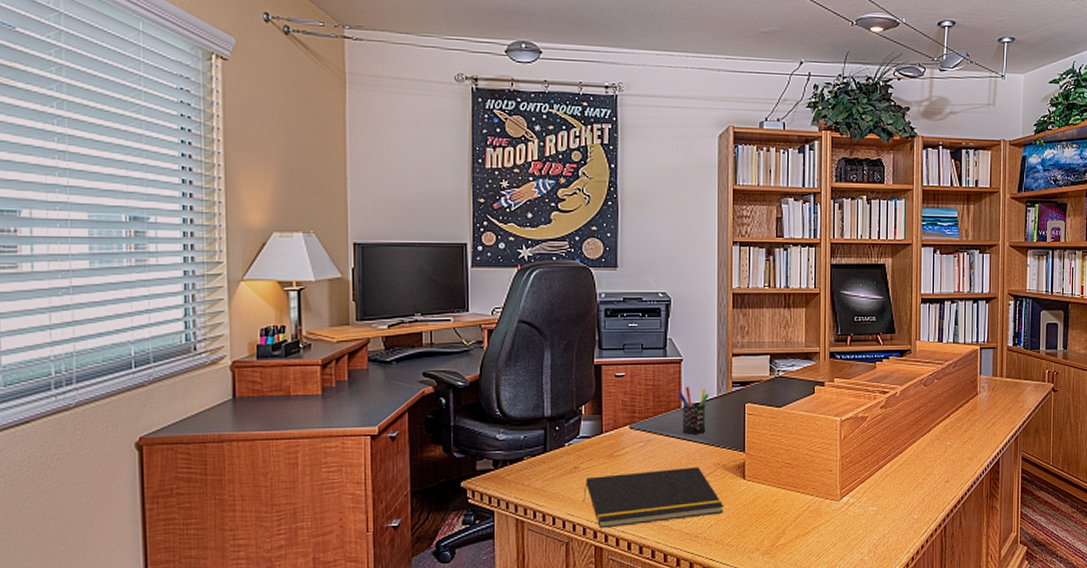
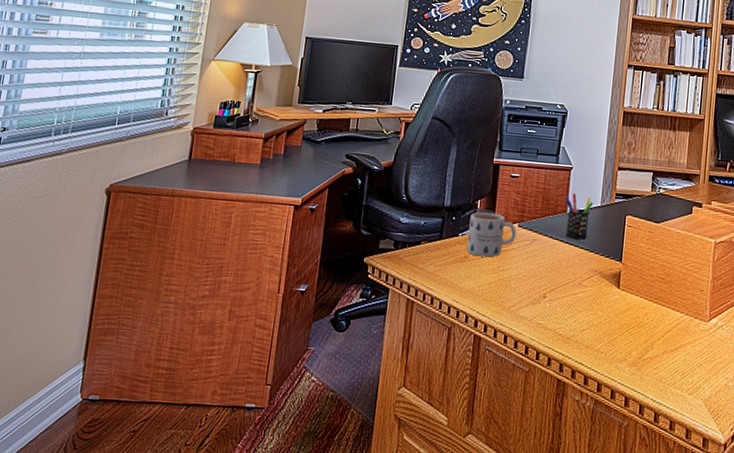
mug: none [575,417,629,465] -> present [467,211,517,258]
notepad: present [583,467,724,529] -> none [468,267,598,320]

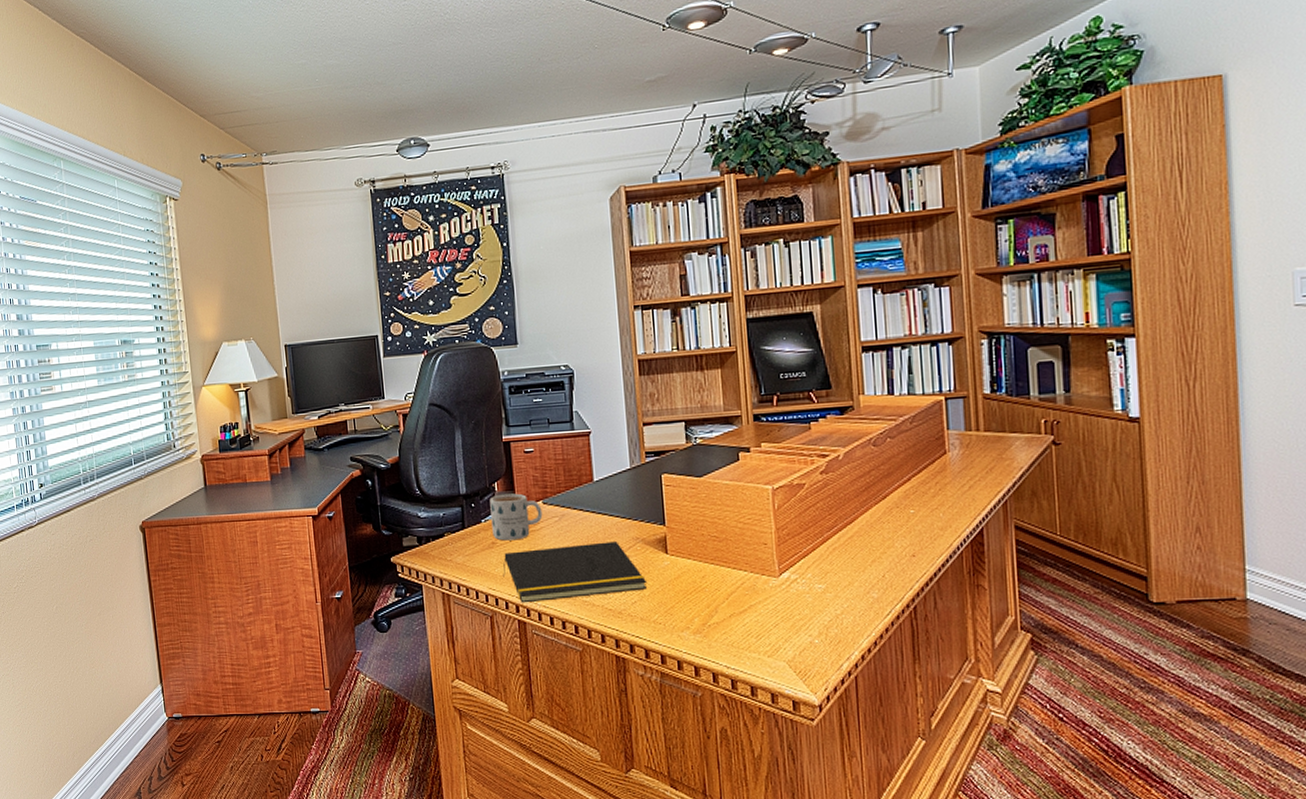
notepad: none [468,267,598,320] -> present [503,541,648,603]
pen holder: present [564,193,593,240] -> none [587,459,621,508]

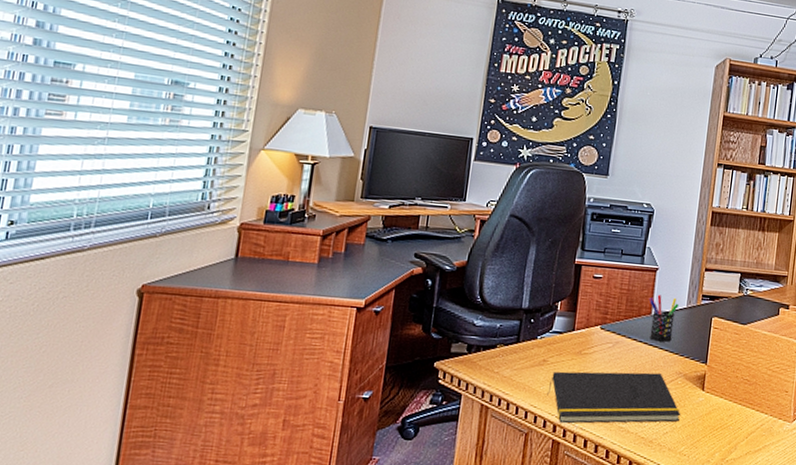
mug: present [490,493,543,541] -> none [545,314,599,361]
pen holder: none [587,459,621,508] -> present [649,294,679,342]

